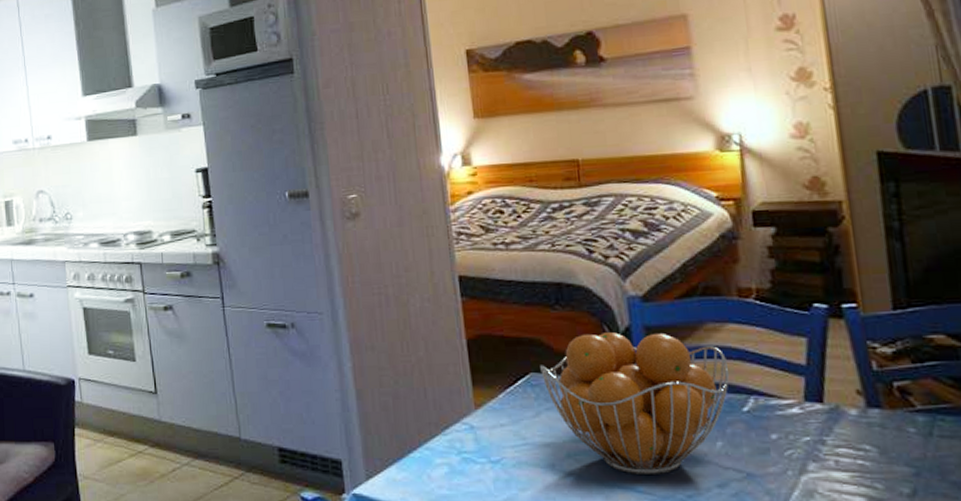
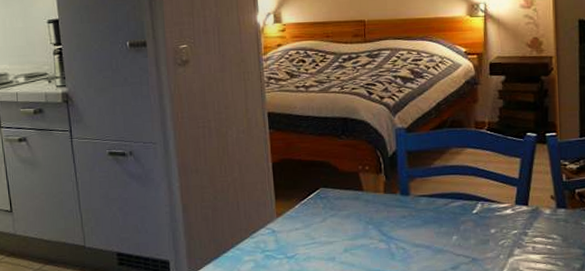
fruit basket: present [540,332,730,474] -> none [328,156,466,262]

